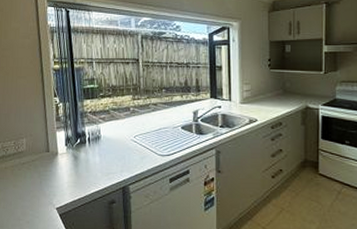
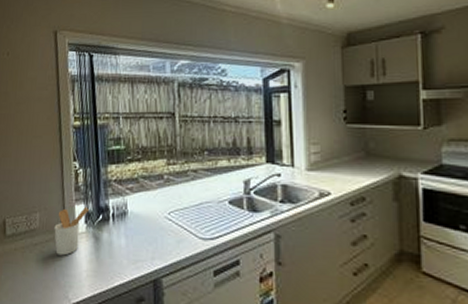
utensil holder: none [39,134,68,172] -> present [54,207,89,256]

